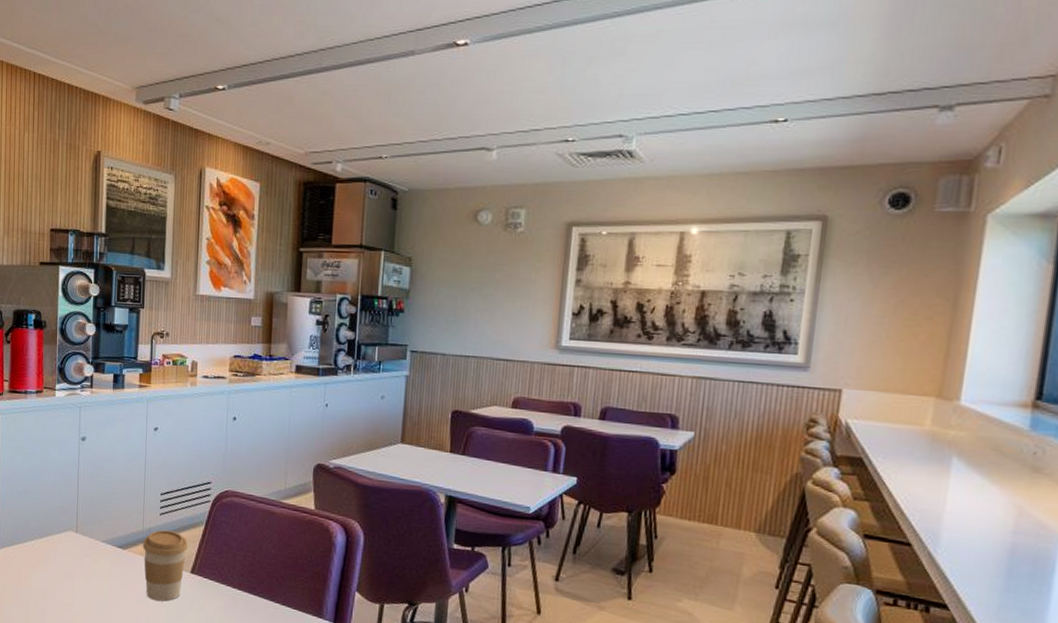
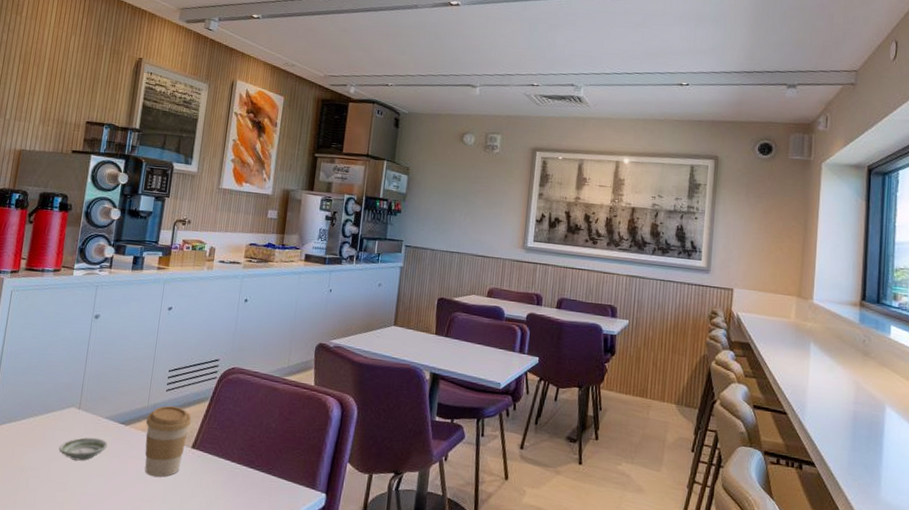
saucer: none [62,560,107,584] -> present [59,437,108,461]

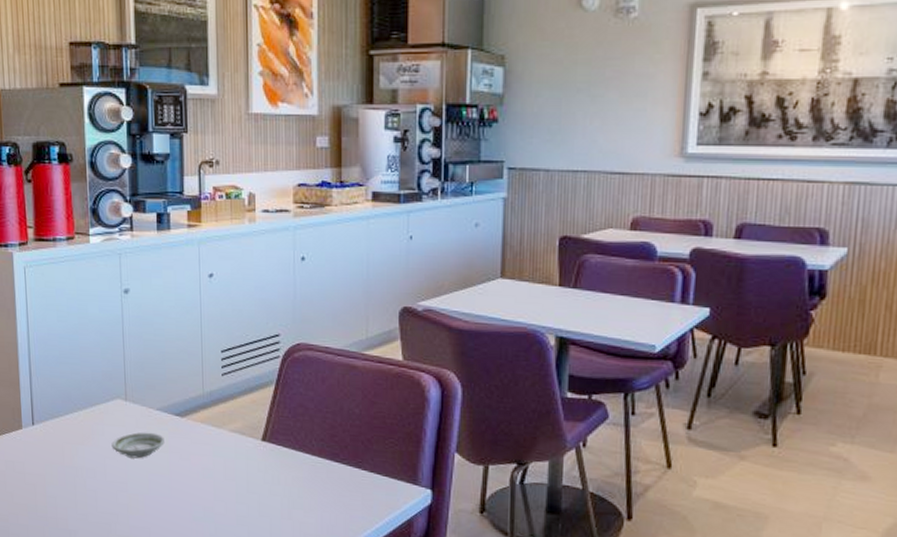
coffee cup: present [144,405,192,477] -> none [203,392,256,475]

